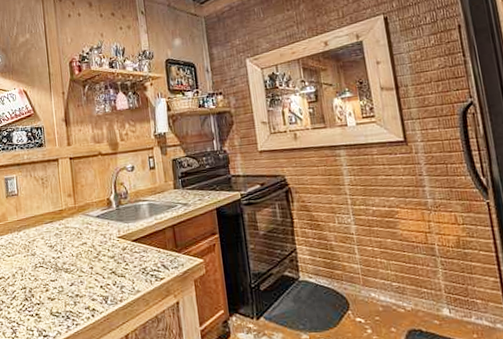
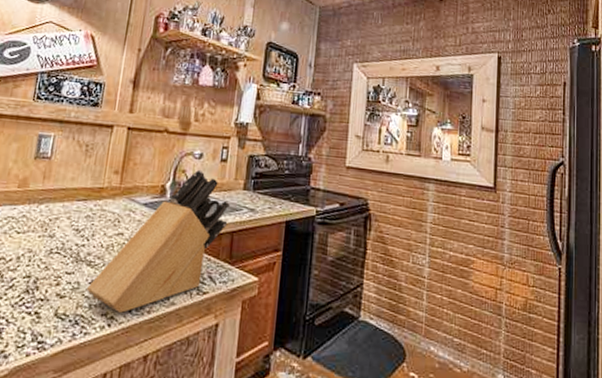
knife block: none [69,179,168,305] -> present [87,169,230,313]

